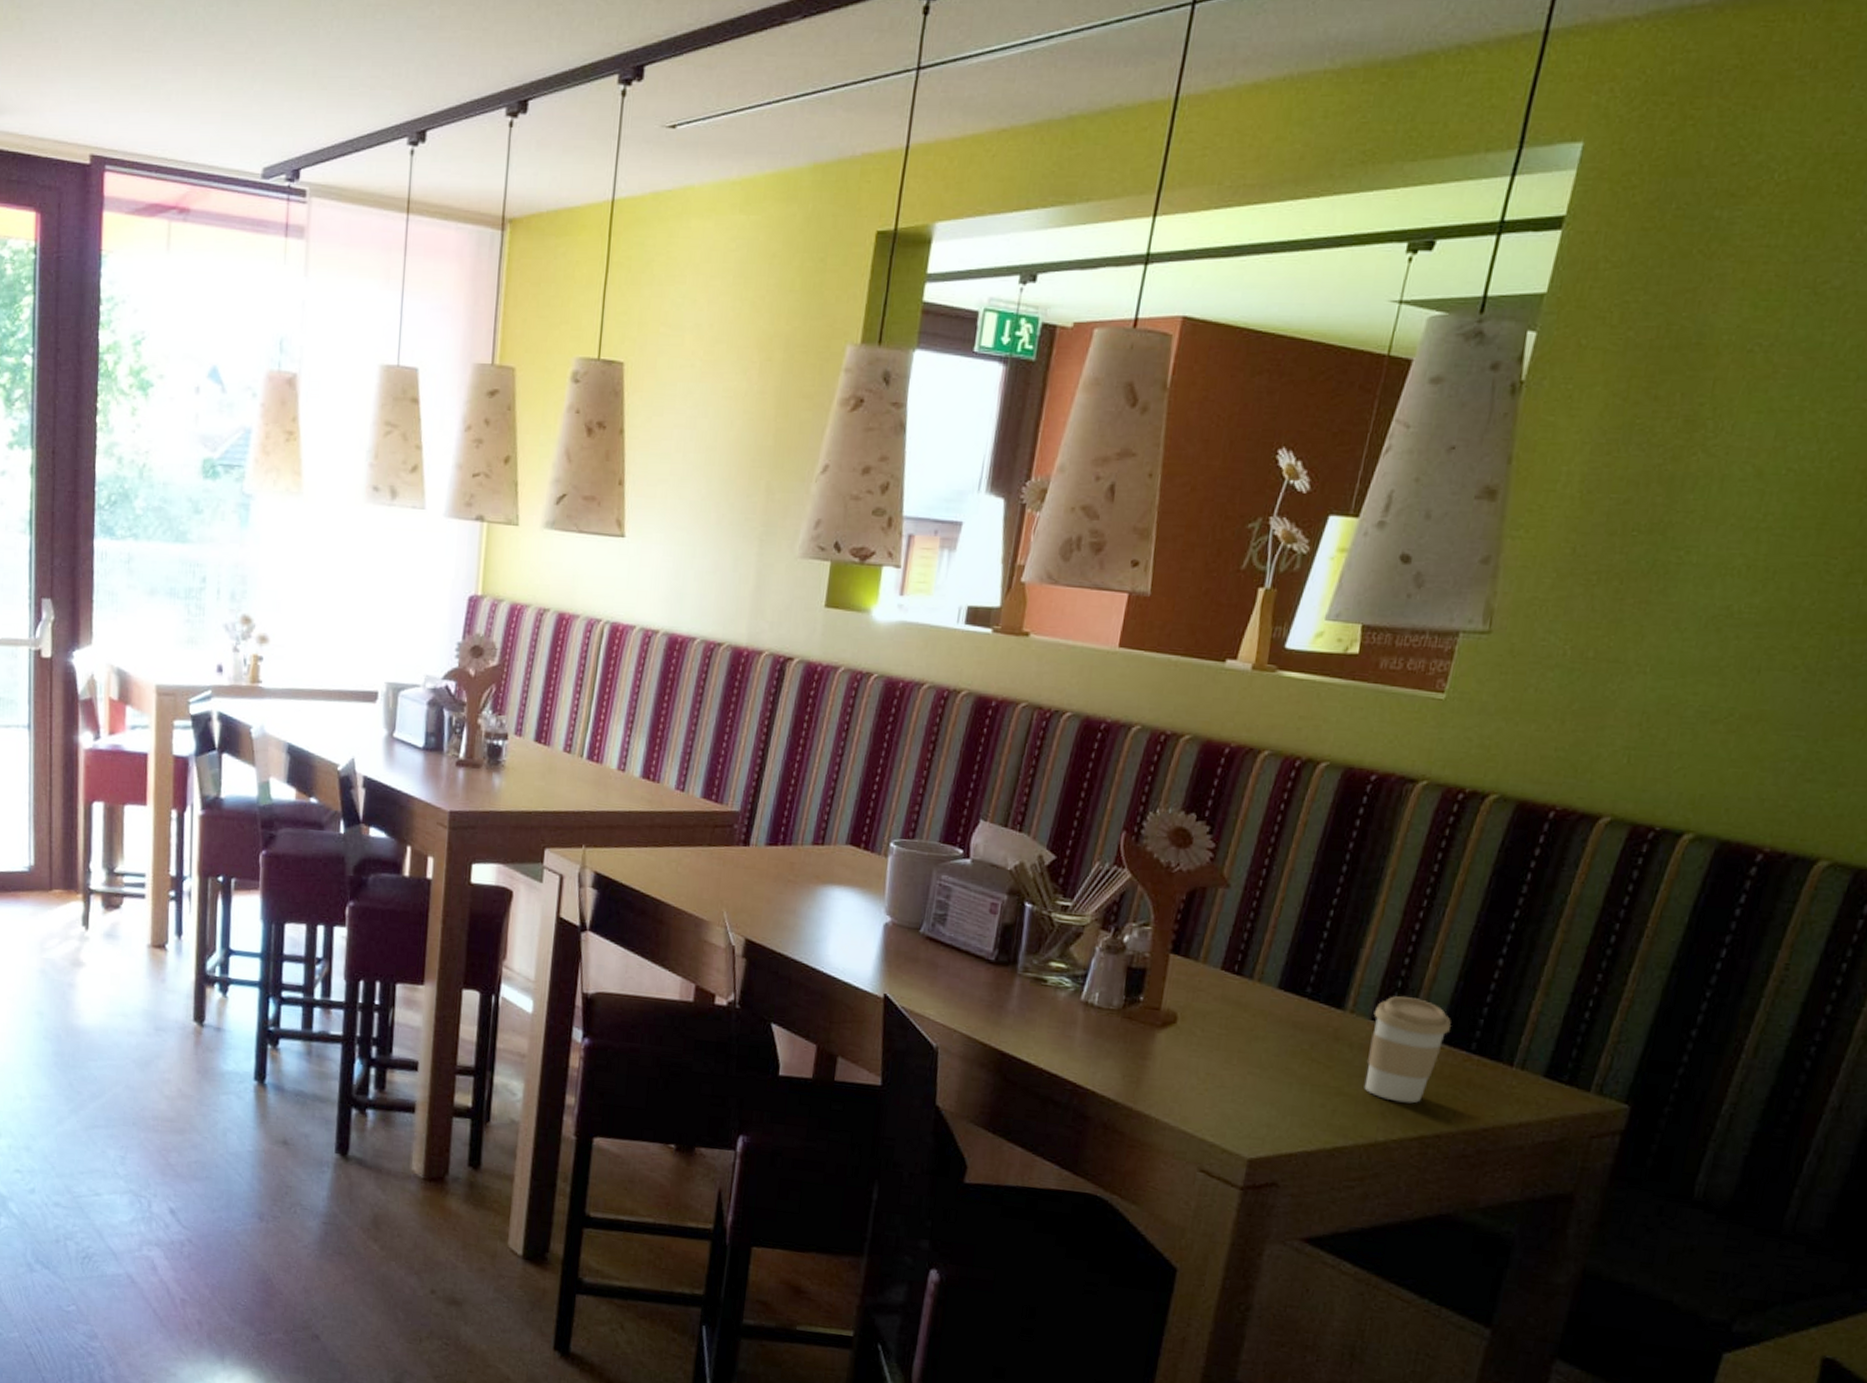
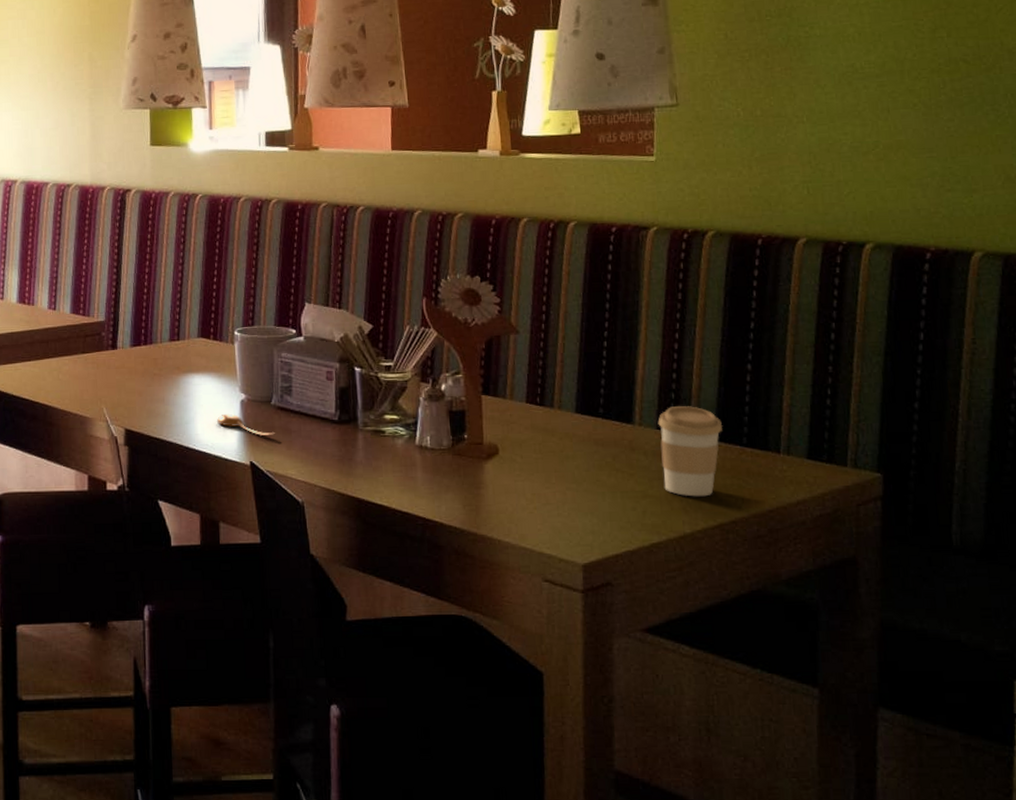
spoon: none [853,936,920,969] -> present [217,413,276,436]

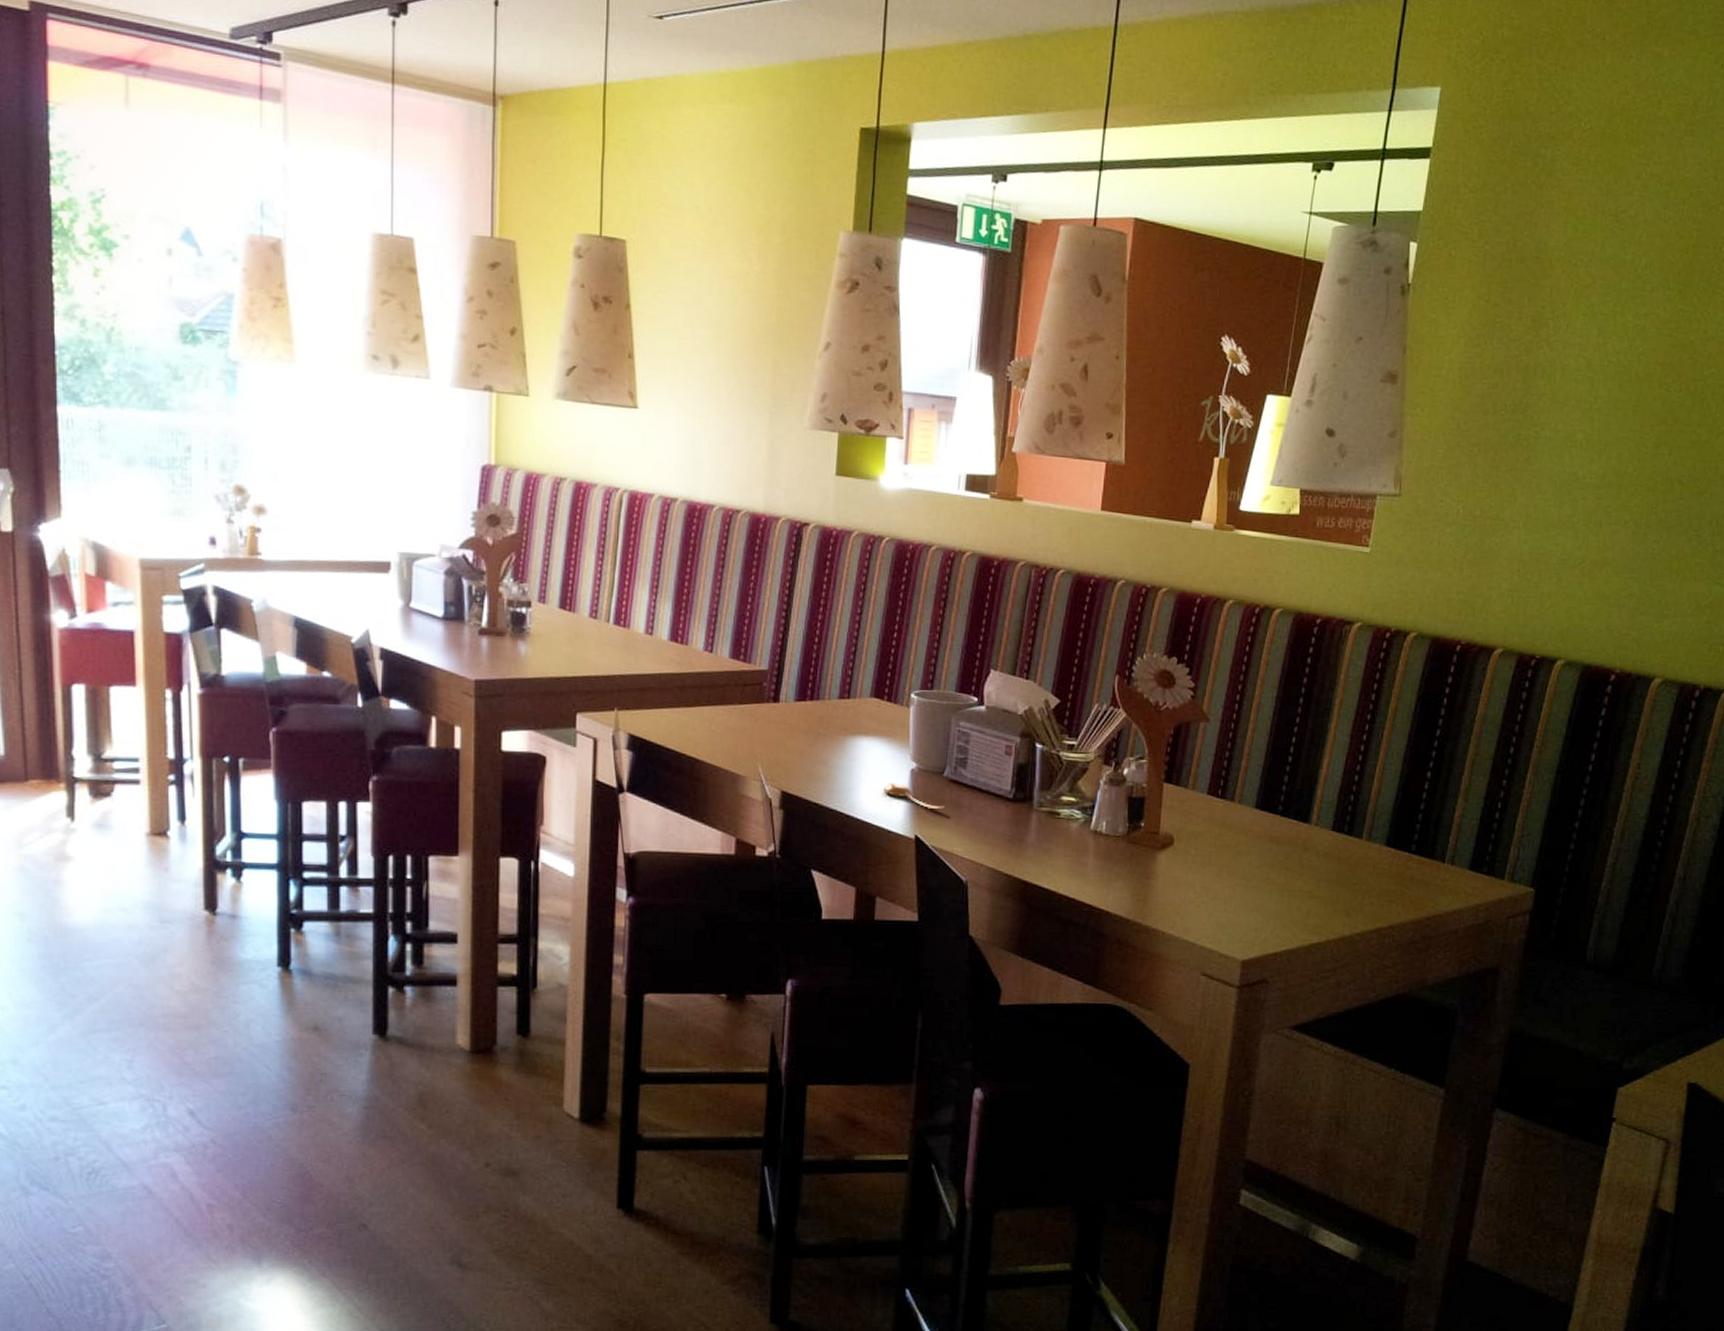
coffee cup: present [658,406,723,497] -> none [1330,809,1396,901]

